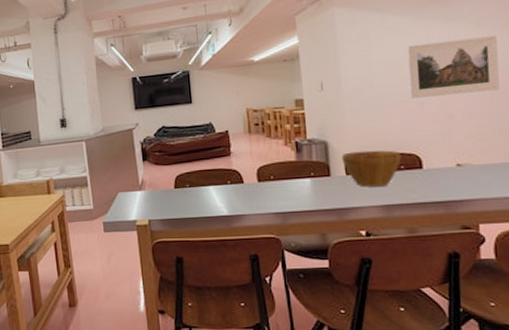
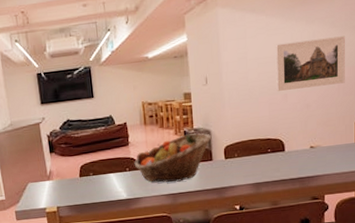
fruit basket: none [236,144,329,199] -> present [134,133,212,183]
bowl: present [341,150,401,188] -> none [221,136,269,169]

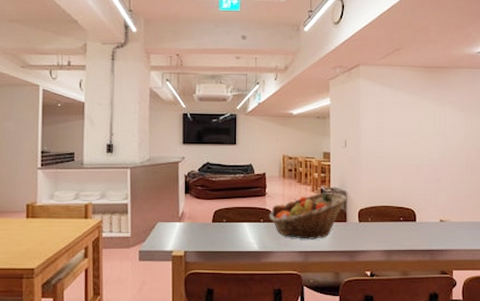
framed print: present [275,36,345,91] -> none [410,119,472,163]

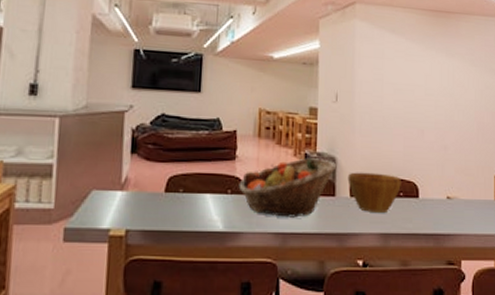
bowl: none [356,202,401,235] -> present [347,172,401,214]

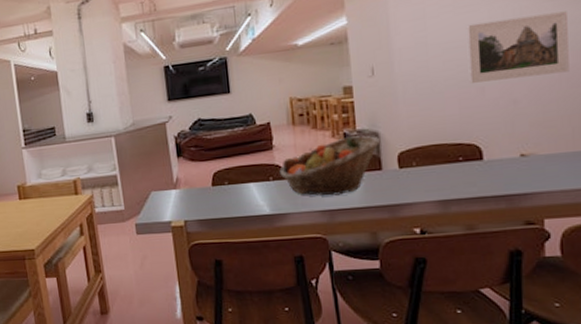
bowl: present [347,172,401,214] -> none [394,140,460,182]
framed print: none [413,72,484,129] -> present [466,11,569,83]

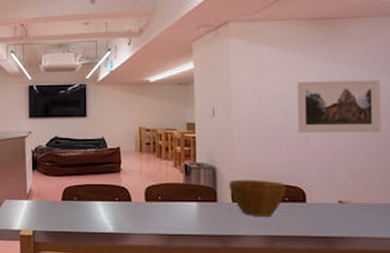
fruit basket: present [279,136,381,196] -> none [125,168,217,221]
bowl: none [394,140,460,182] -> present [229,179,286,218]

